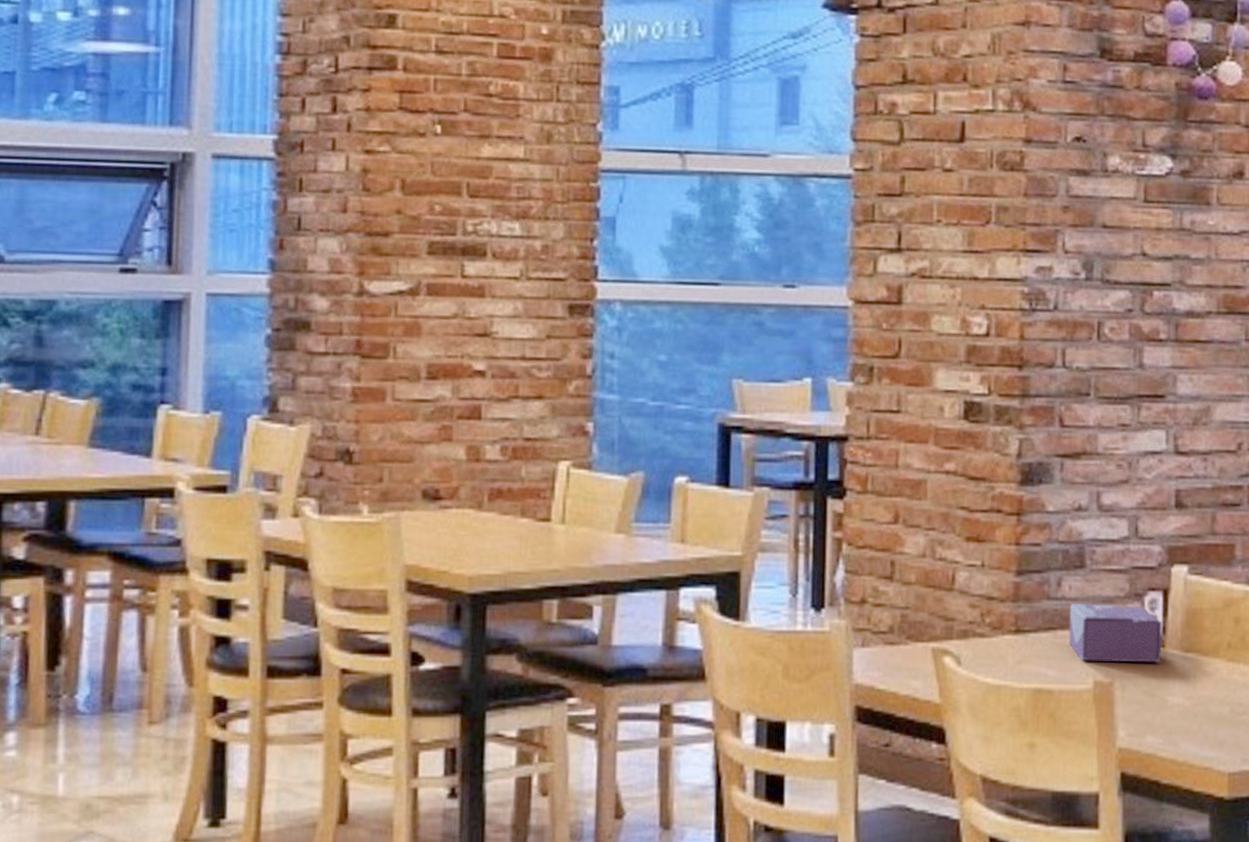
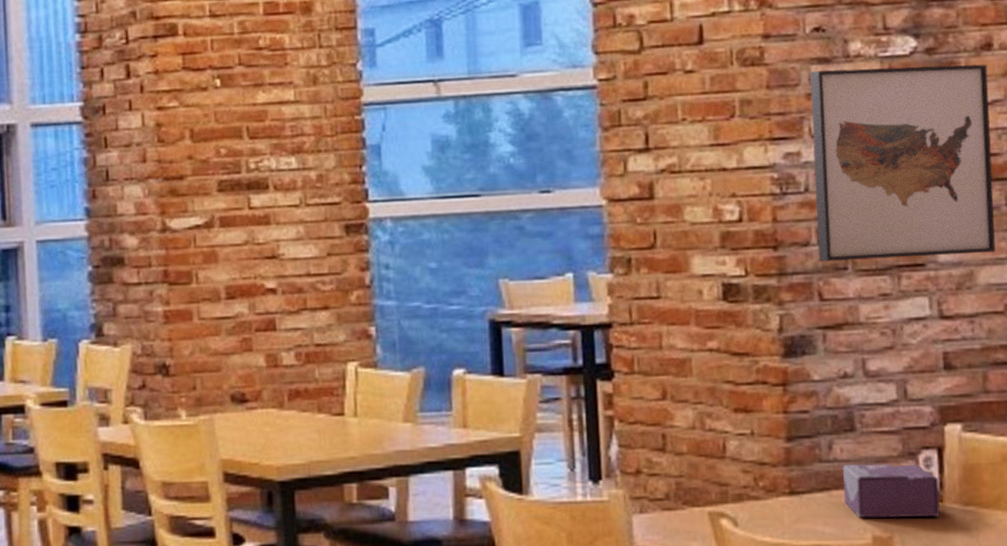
wall art: none [1062,182,1238,388] -> present [810,64,996,262]

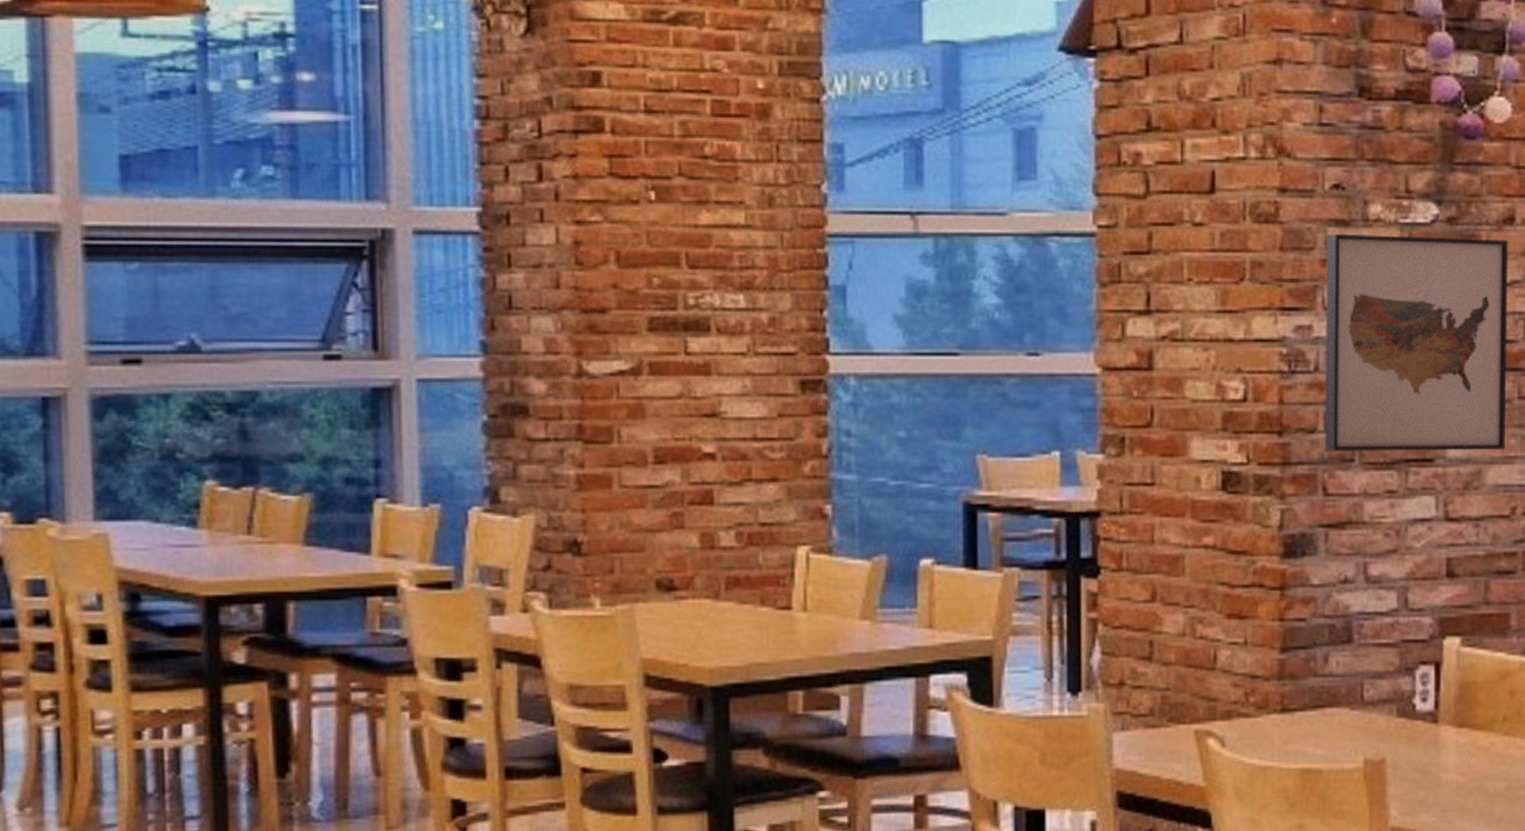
tissue box: present [842,464,941,518] -> none [1337,679,1435,740]

